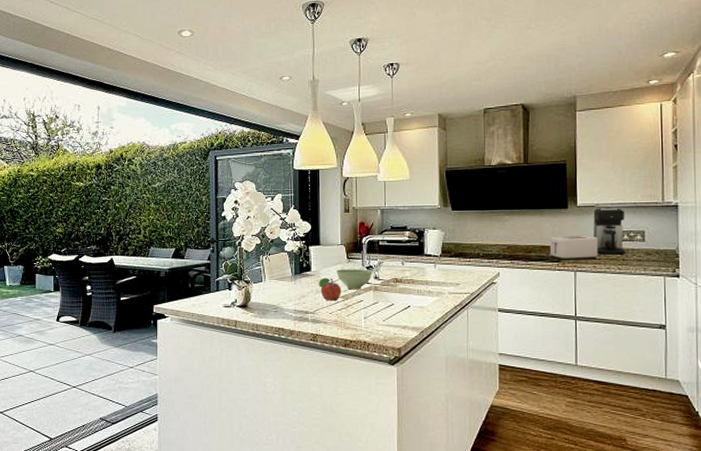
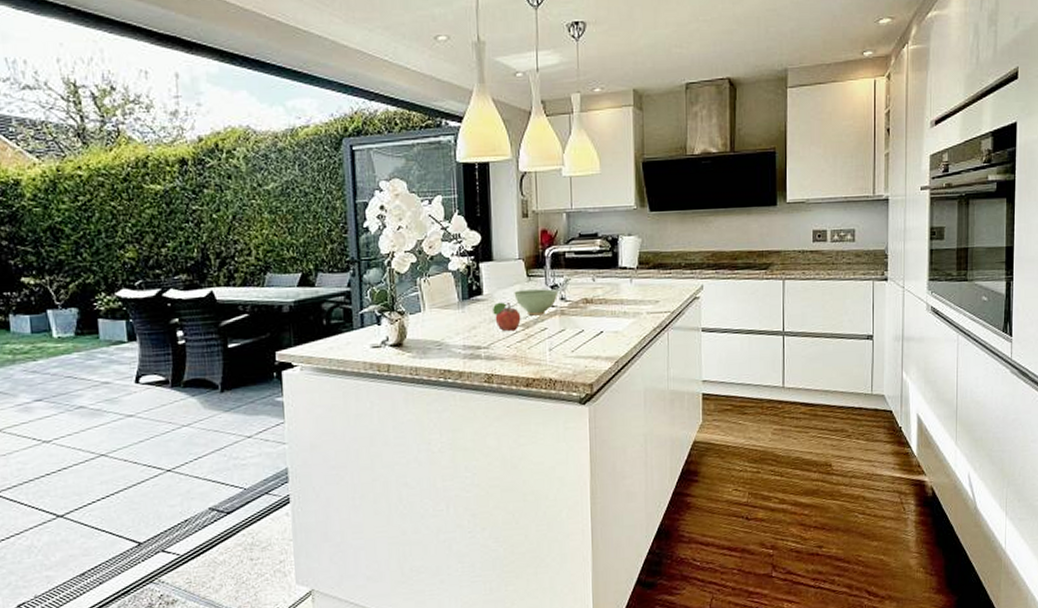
toaster: present [549,235,599,260] -> none [757,236,809,267]
coffee maker: present [593,209,625,255] -> none [803,204,835,259]

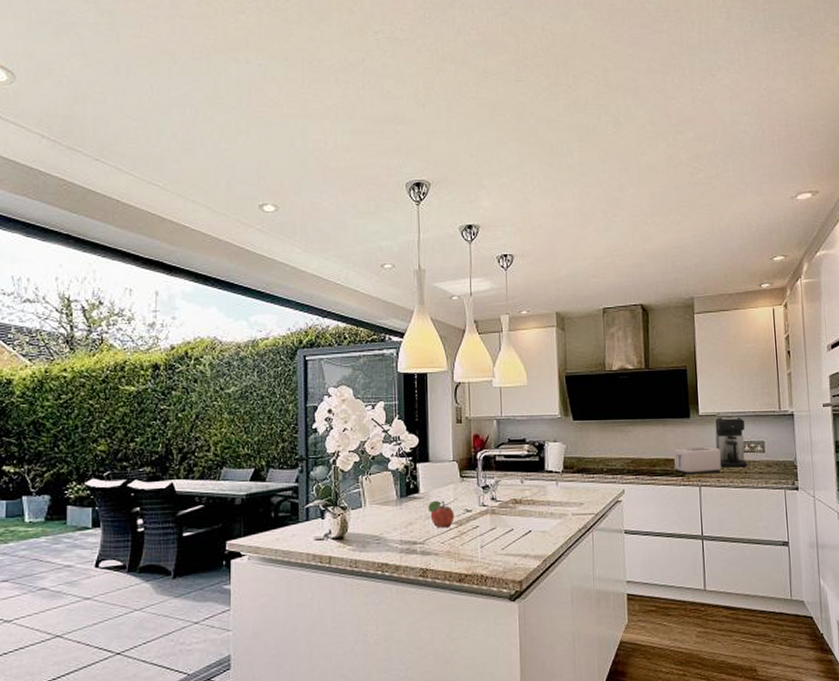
bowl: present [514,289,559,316] -> none [448,489,490,514]
toaster: none [757,236,809,267] -> present [674,446,722,474]
coffee maker: none [803,204,835,259] -> present [715,418,747,468]

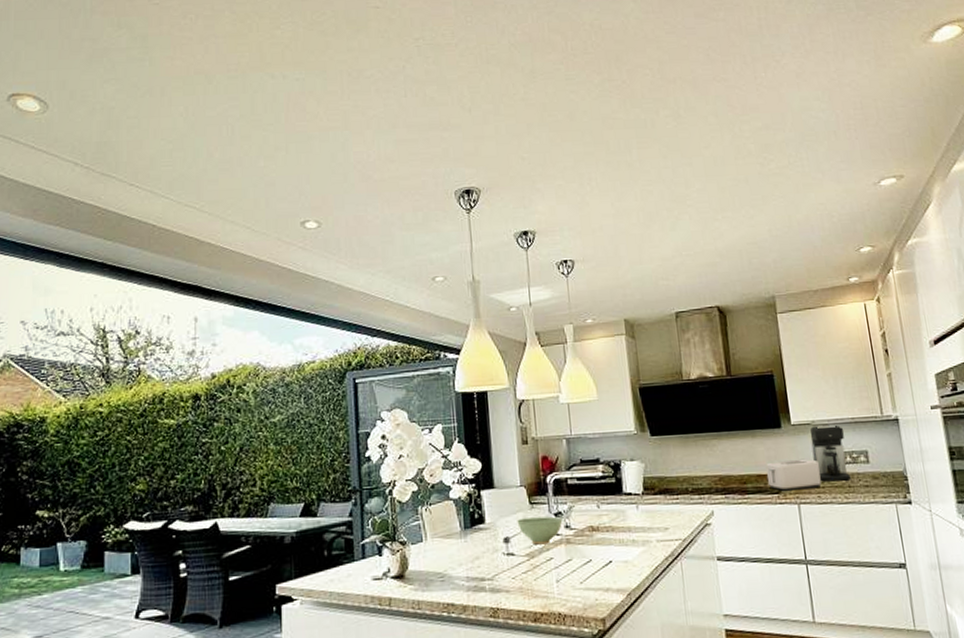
fruit: present [429,500,455,529] -> none [496,530,526,562]
bowl: none [448,489,490,514] -> present [517,516,563,545]

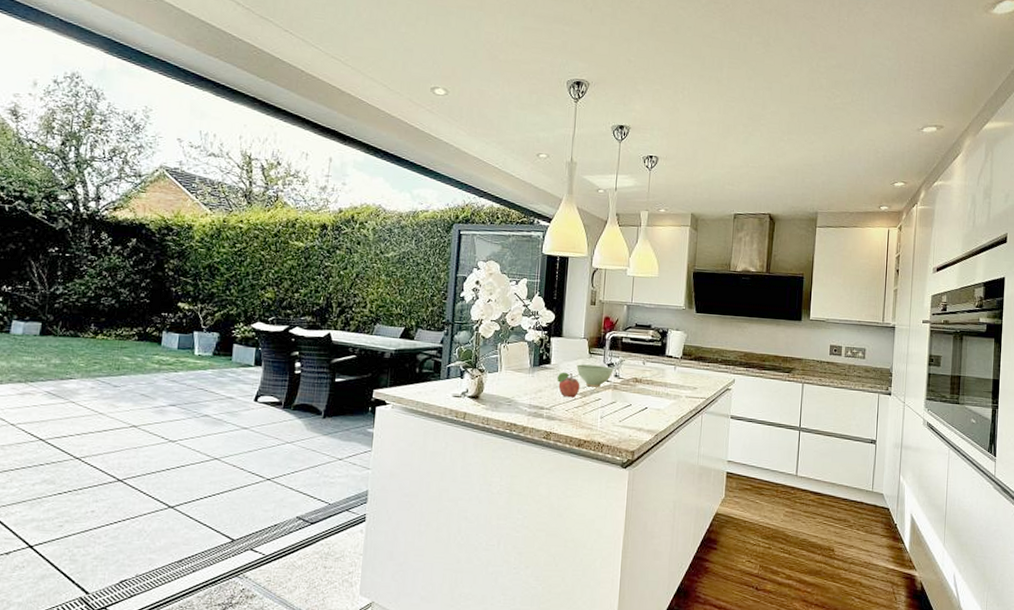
fruit: none [496,530,526,562] -> present [557,372,580,398]
toaster: present [766,458,822,491] -> none [782,347,826,373]
coffee maker: present [810,426,851,482] -> none [822,324,850,370]

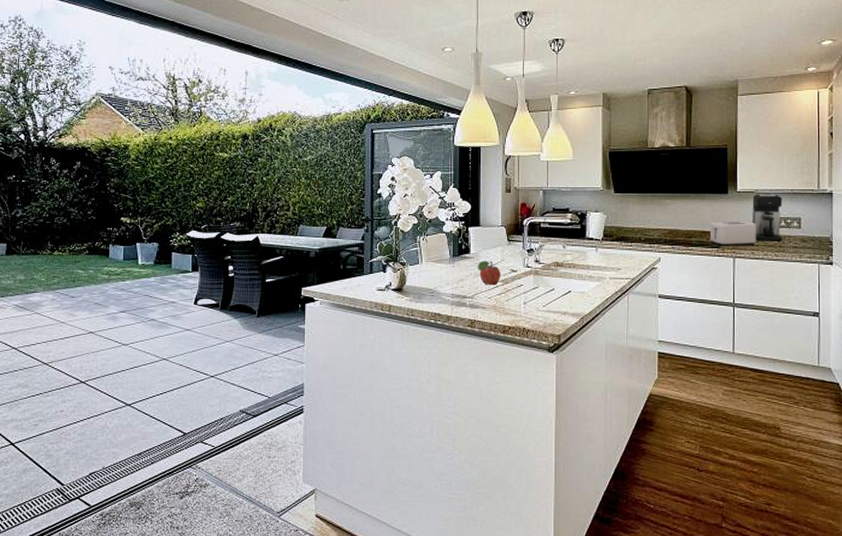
bowl: present [576,364,614,388] -> none [496,252,534,274]
toaster: none [782,347,826,373] -> present [709,220,757,246]
coffee maker: none [822,324,850,370] -> present [752,195,782,241]

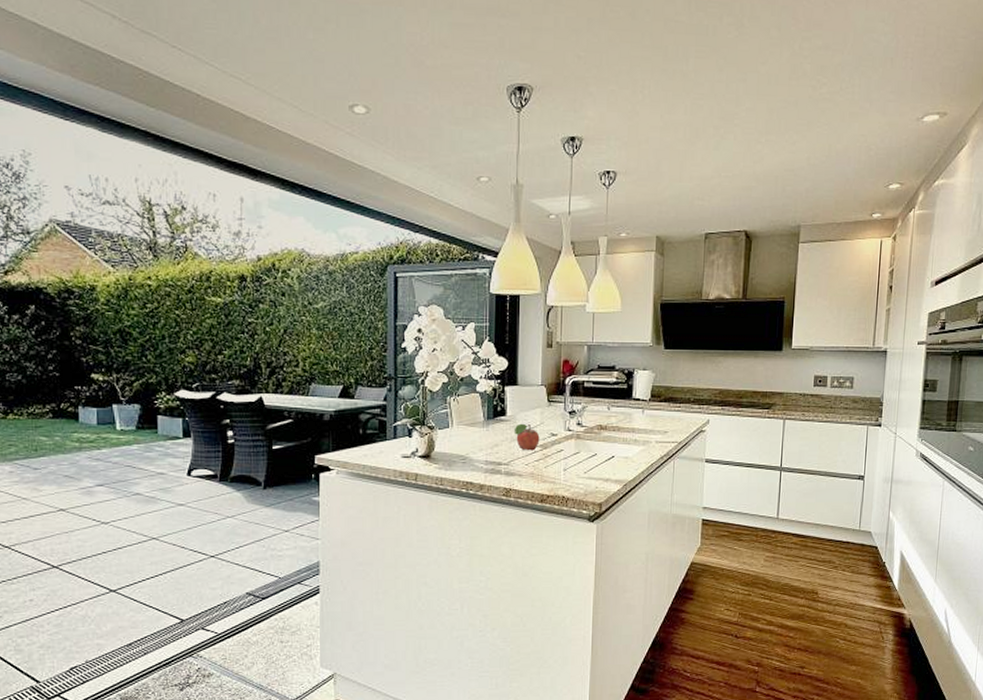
toaster: present [709,220,757,246] -> none [760,380,810,407]
coffee maker: present [752,195,782,241] -> none [805,353,836,402]

